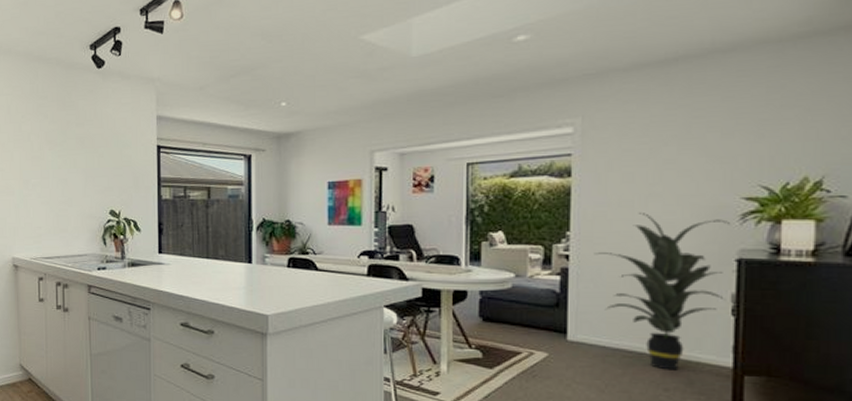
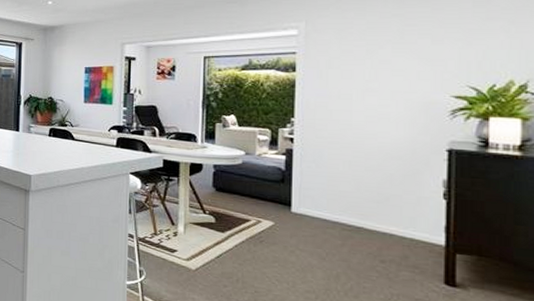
indoor plant: present [593,213,730,371] -> none [315,105,440,245]

